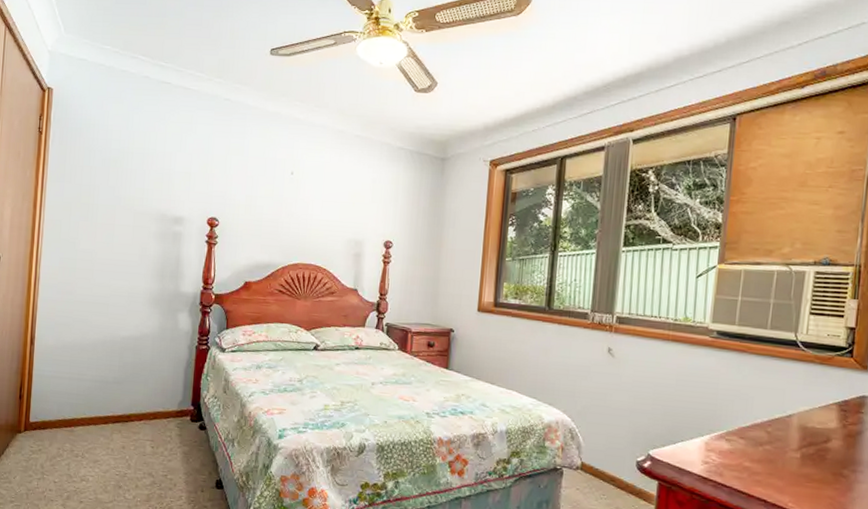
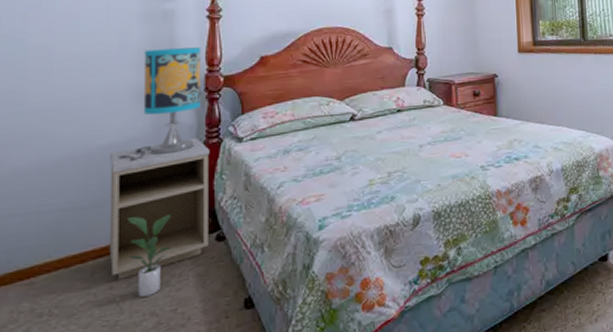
nightstand: none [123,342,200,443] -> present [109,138,210,280]
table lamp: none [133,264,199,353] -> present [117,47,201,161]
potted plant: none [136,396,168,460] -> present [127,213,172,297]

